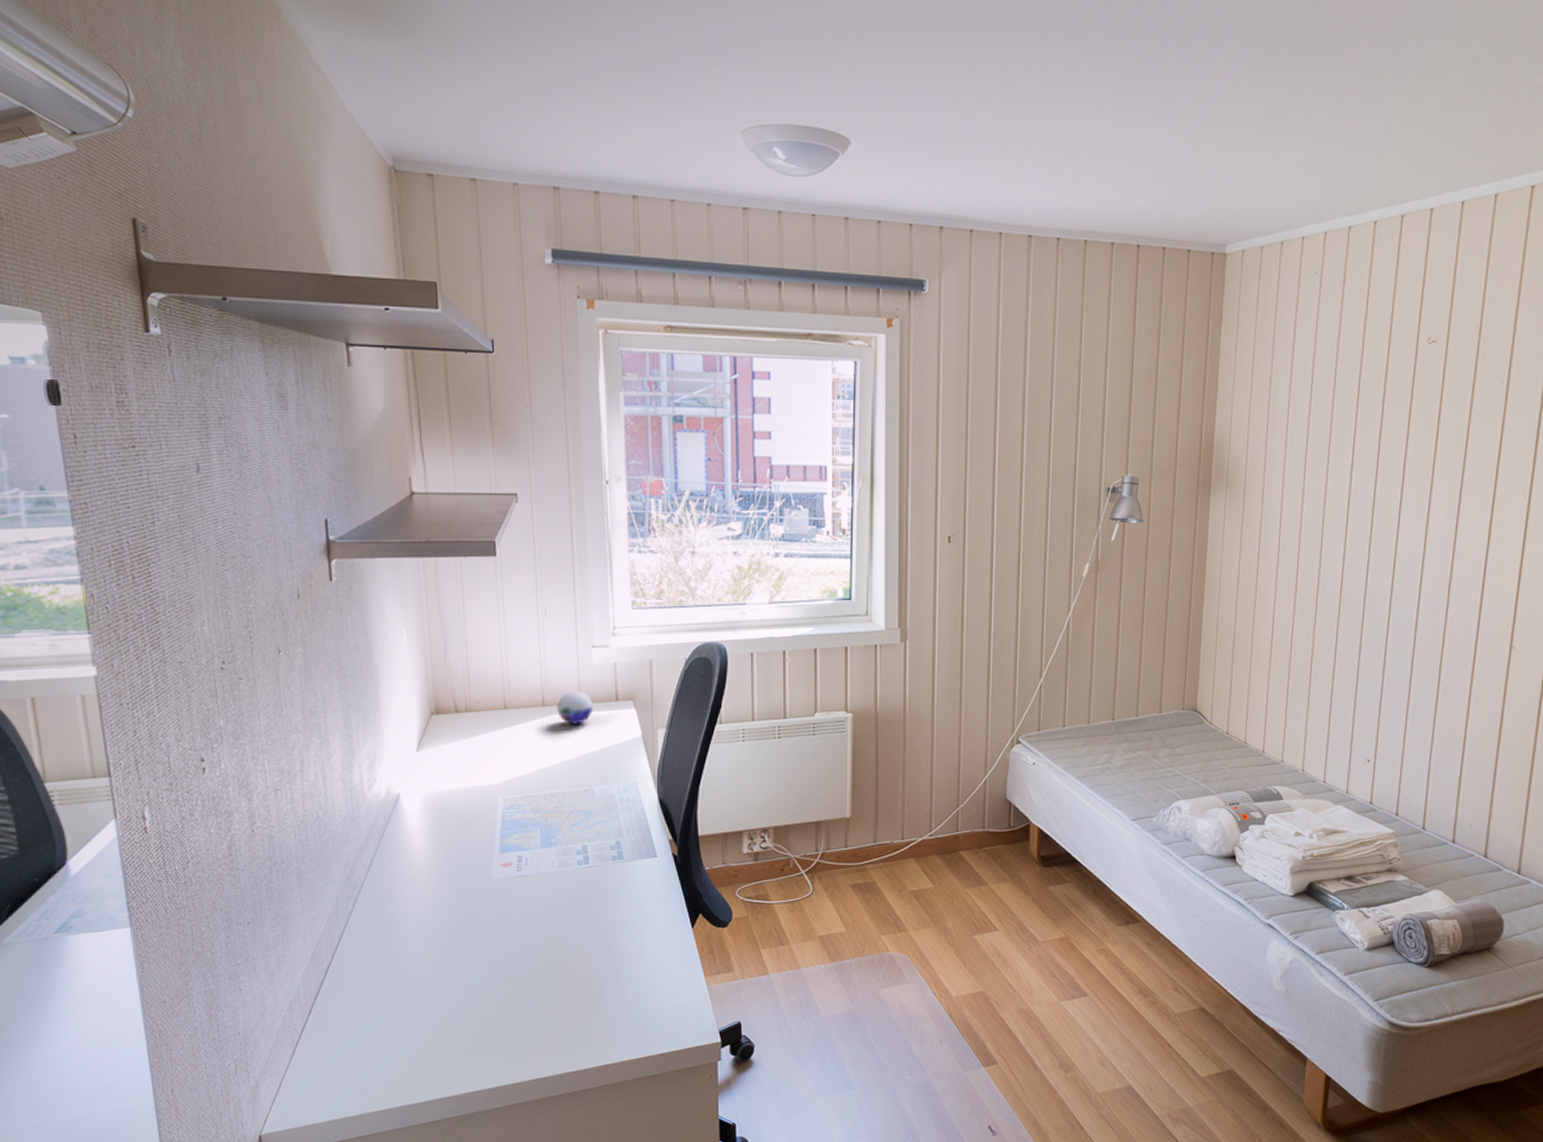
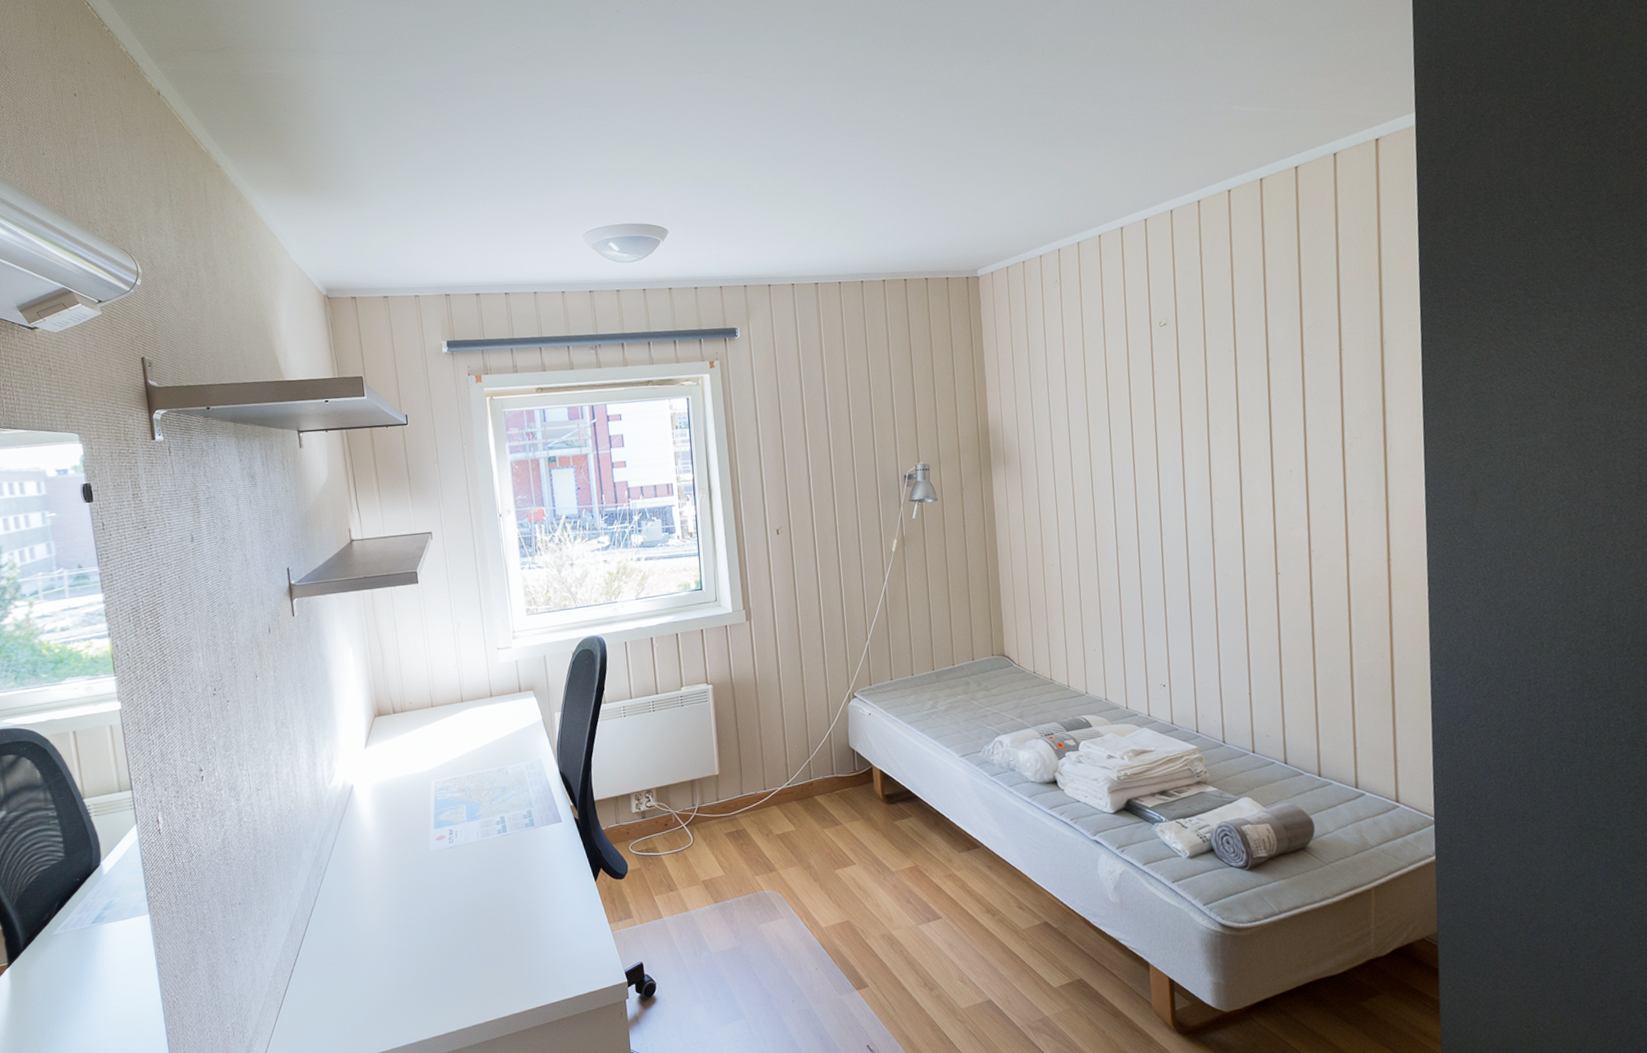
decorative orb: present [557,691,593,724] -> none [473,687,501,715]

